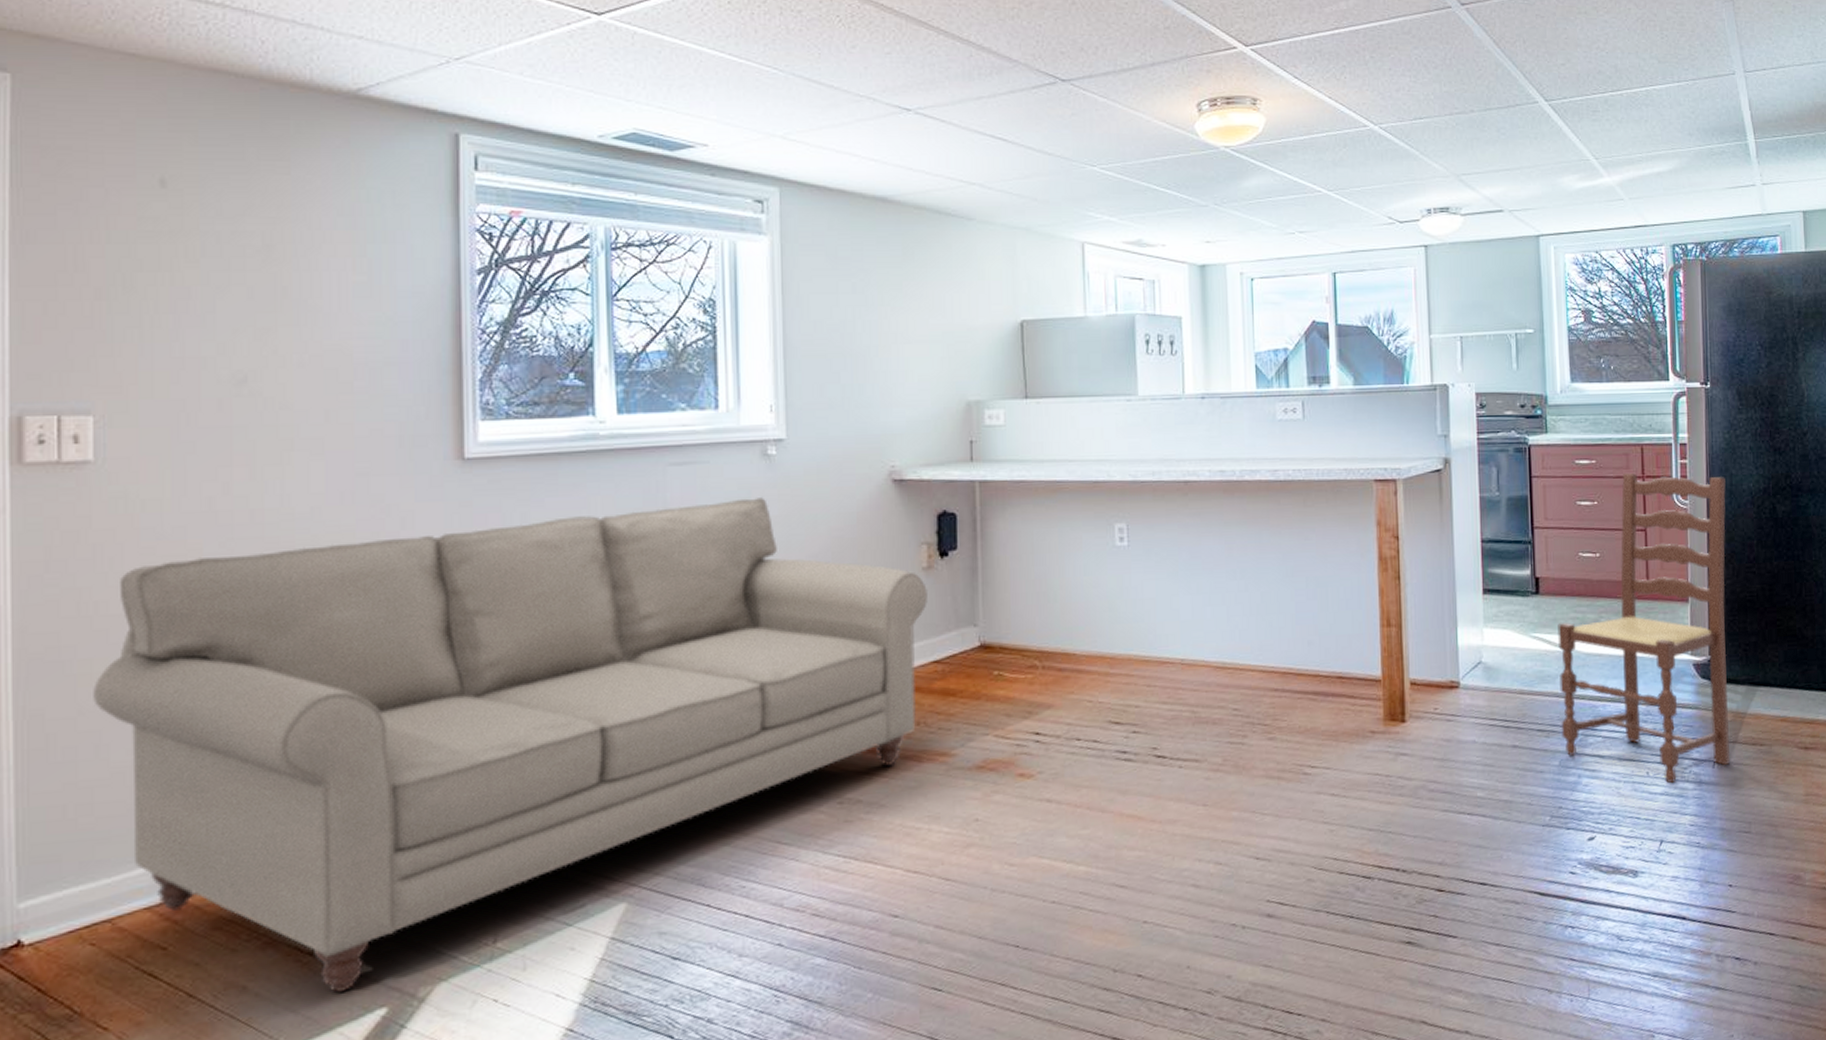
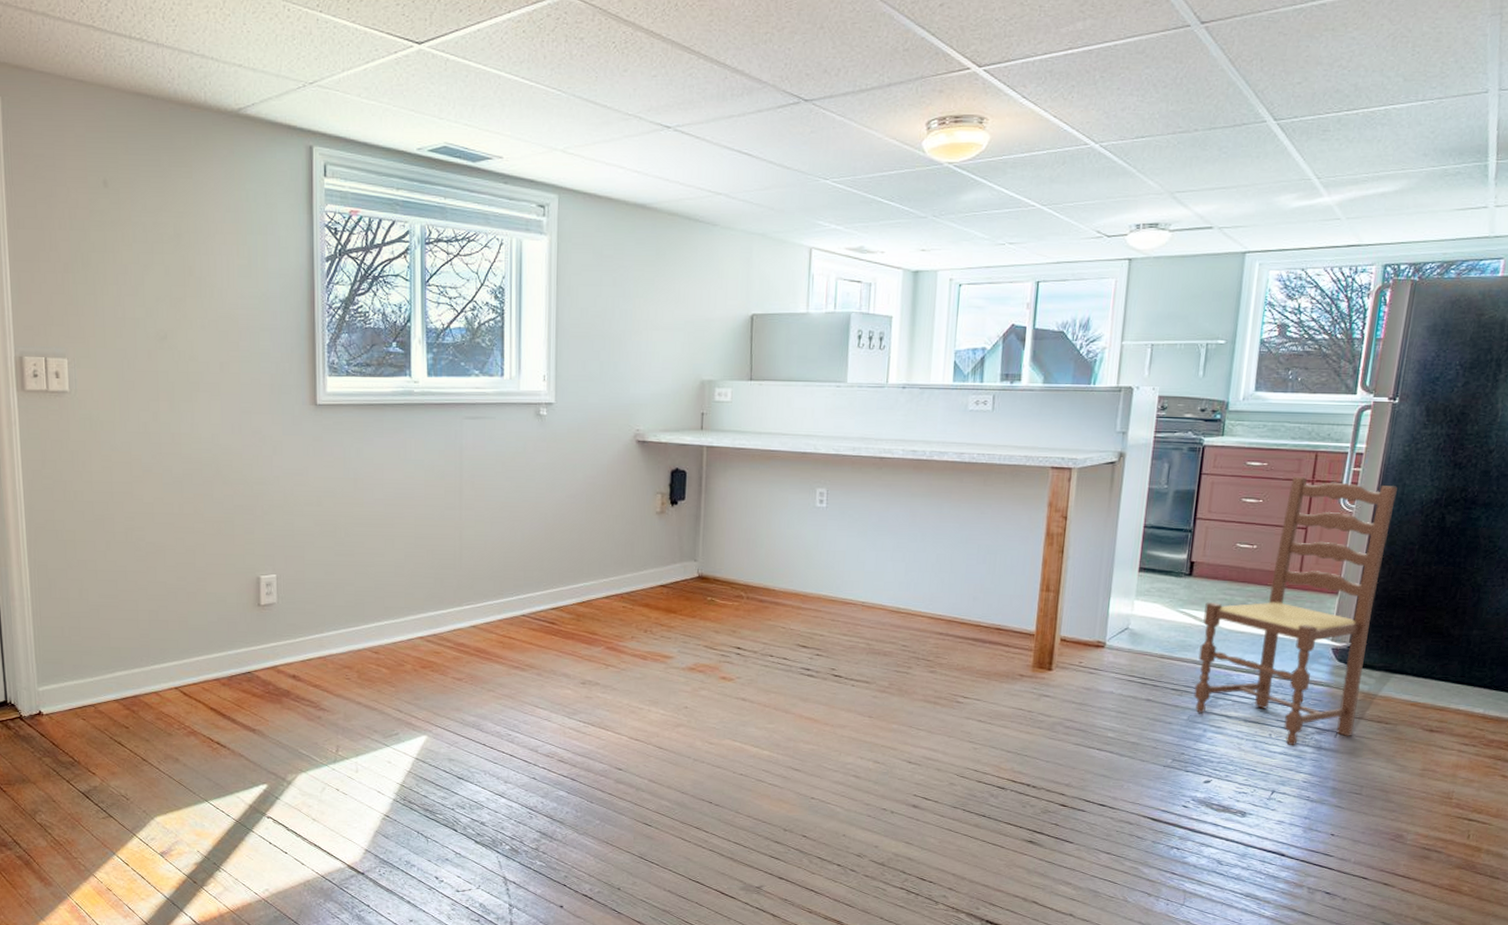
sofa: present [93,497,927,992] -> none [76,448,659,770]

